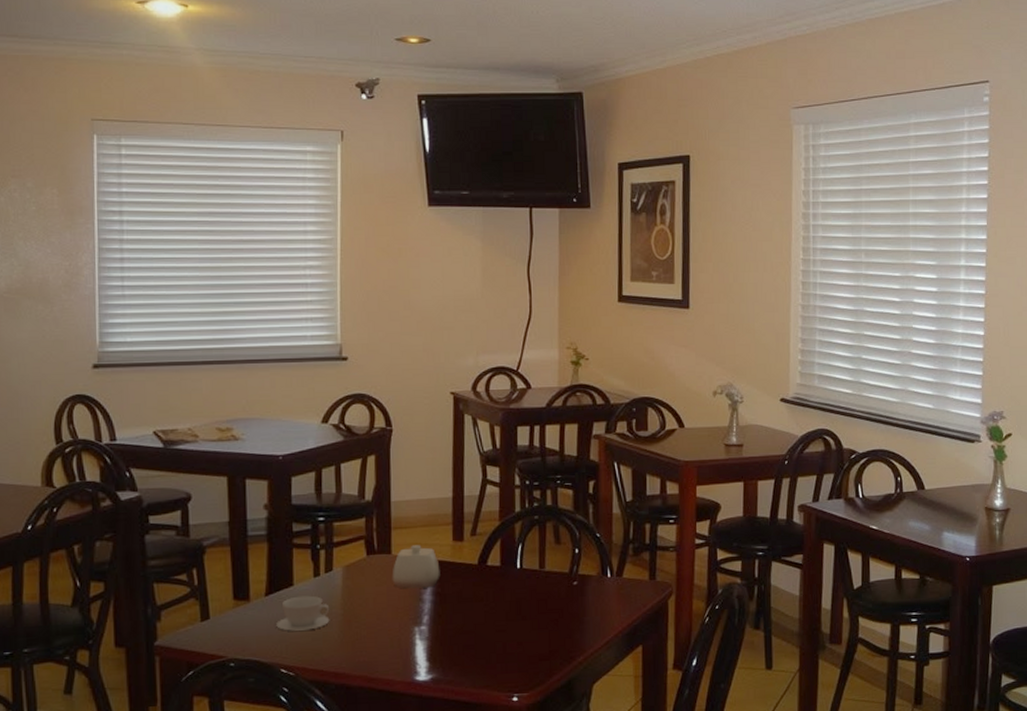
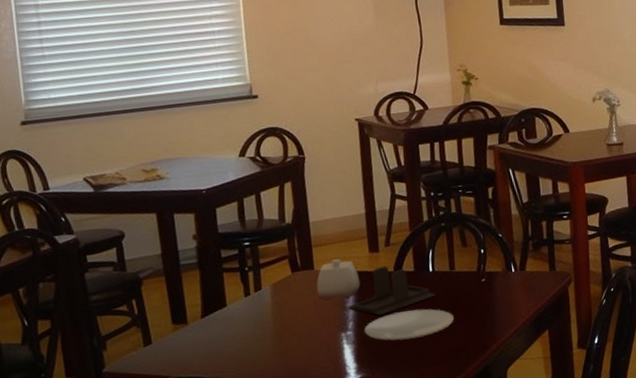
teacup: present [276,595,330,631] -> none [214,313,264,348]
napkin holder: none [425,557,522,611] -> present [348,265,437,316]
plate: none [439,608,539,642] -> present [364,308,454,341]

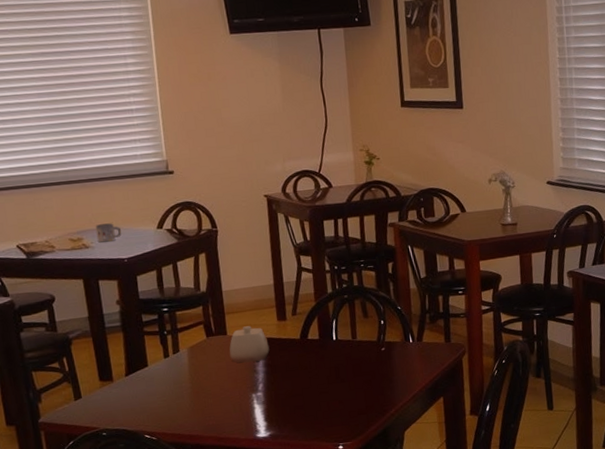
mug: none [171,152,201,174] -> present [95,223,122,243]
napkin holder: present [348,265,437,316] -> none [258,333,340,379]
plate: present [364,308,454,341] -> none [272,374,356,403]

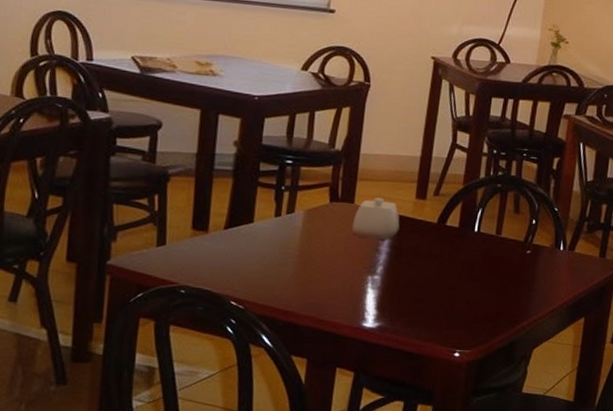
mug: present [95,223,122,243] -> none [228,51,260,74]

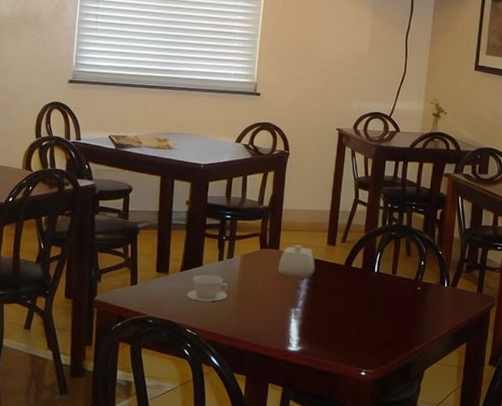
teacup: none [232,233,287,267] -> present [187,274,228,302]

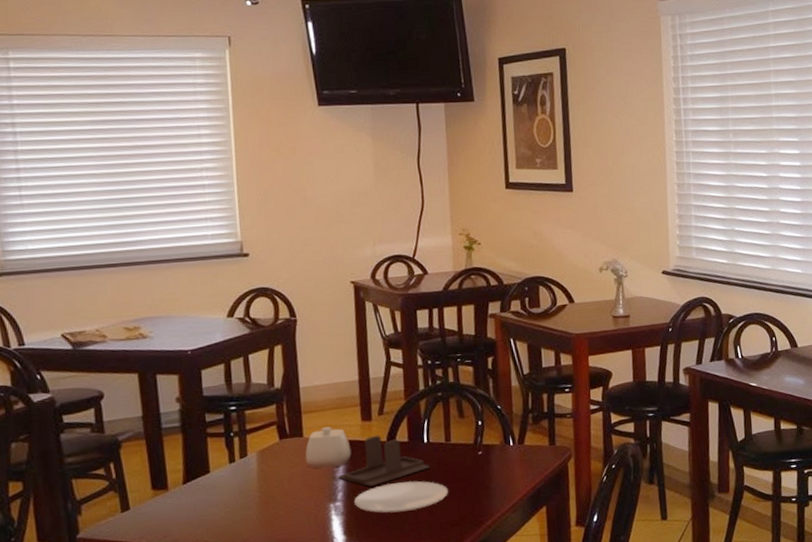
teacup: present [187,274,228,302] -> none [195,481,248,516]
napkin holder: none [301,258,377,300] -> present [338,435,431,487]
plate: none [310,300,388,327] -> present [353,481,448,514]

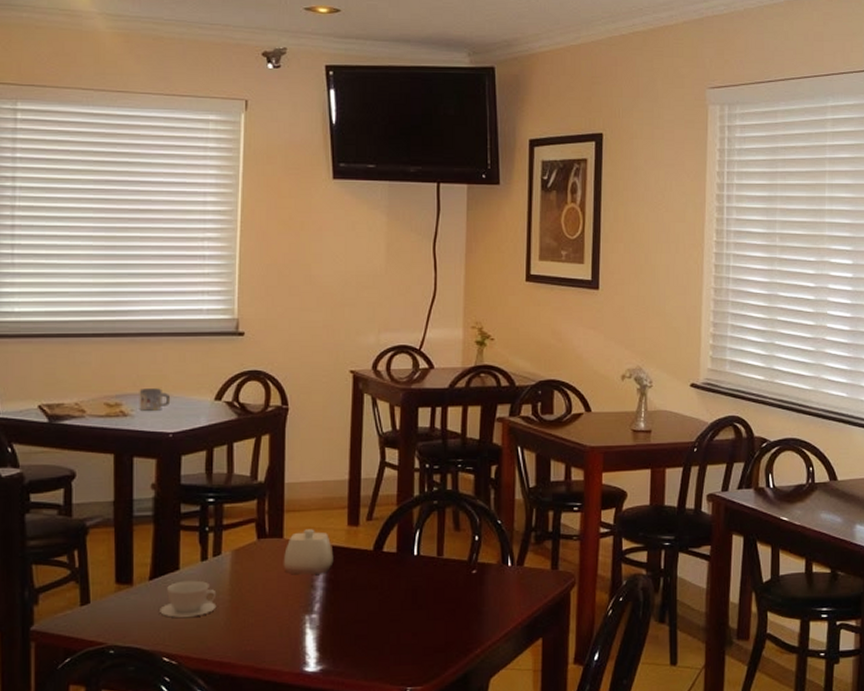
mug: none [155,310,186,333] -> present [139,388,171,412]
teacup: none [195,481,248,516] -> present [160,580,217,617]
napkin holder: present [338,435,431,487] -> none [317,542,419,599]
plate: present [353,481,448,514] -> none [331,597,435,632]

